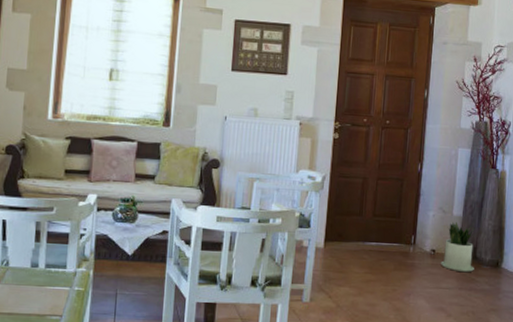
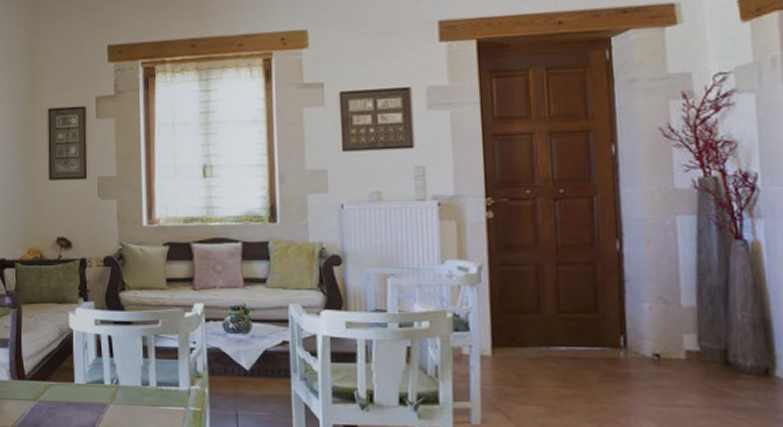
planter: present [441,221,474,273] -> none [672,314,728,385]

